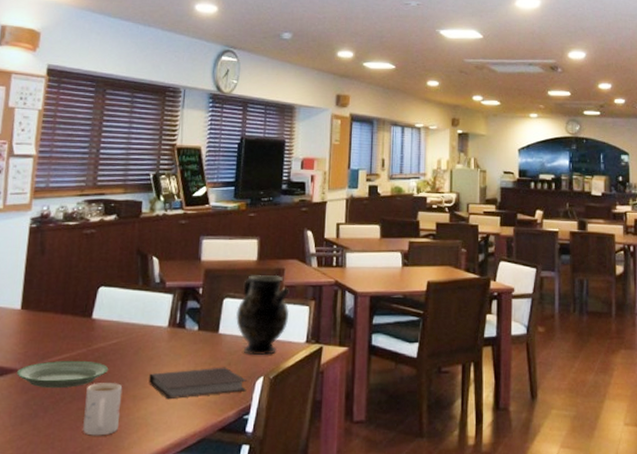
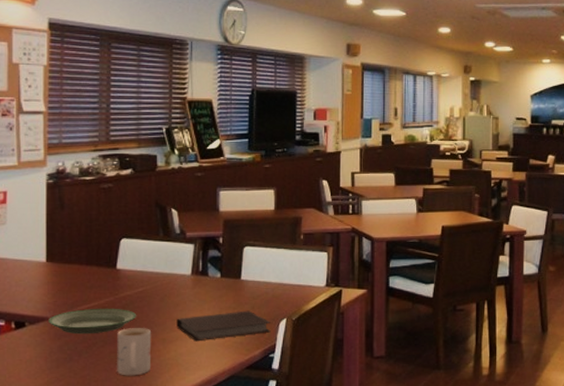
ewer: present [236,274,290,355] -> none [257,223,309,298]

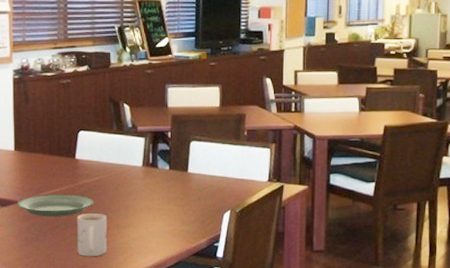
notebook: present [176,310,271,342] -> none [129,201,216,229]

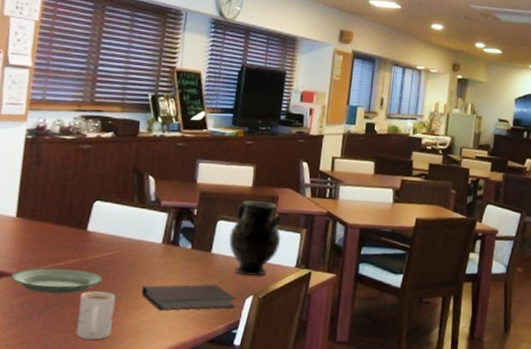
notebook: none [129,201,216,229] -> present [141,284,237,311]
ewer: none [203,119,252,192] -> present [229,200,282,276]

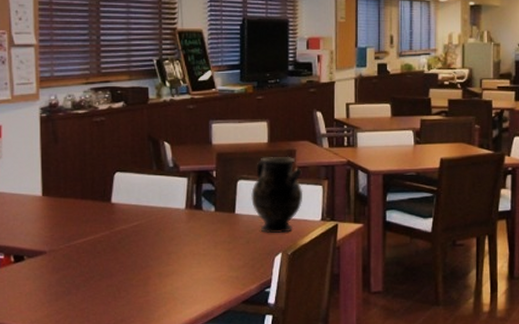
plate: present [12,268,103,294] -> none [46,242,133,268]
mug: present [76,291,116,340] -> none [114,262,148,310]
notebook: present [141,284,237,311] -> none [172,245,266,276]

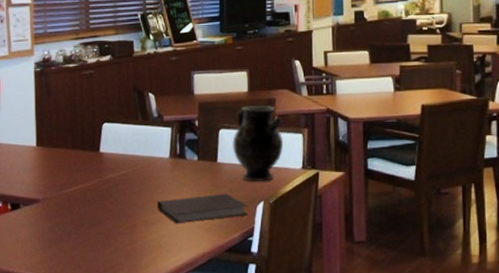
notebook: none [172,245,266,276] -> present [157,193,249,224]

